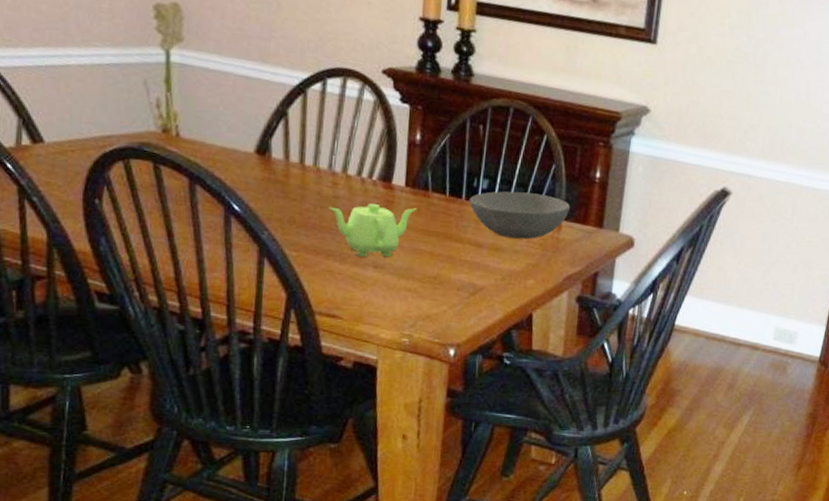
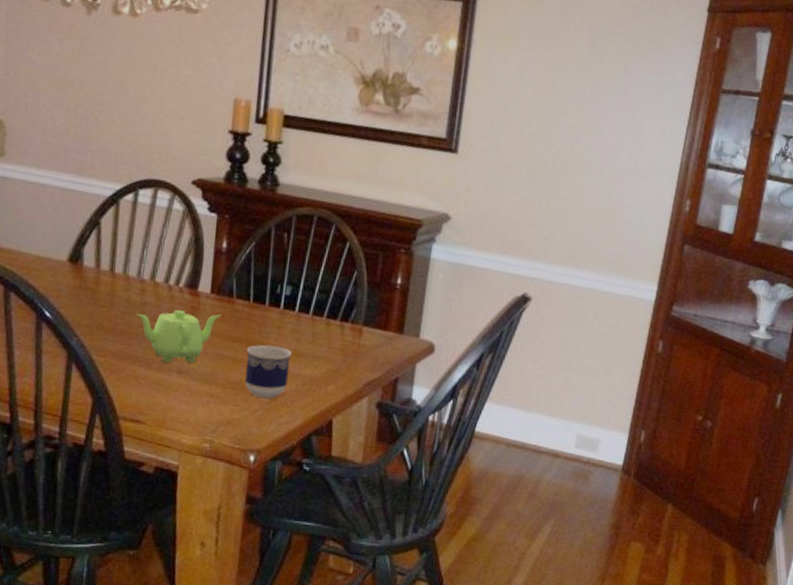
cup: none [443,238,491,294] -> present [245,344,293,399]
bowl: present [469,191,570,240] -> none [272,297,371,345]

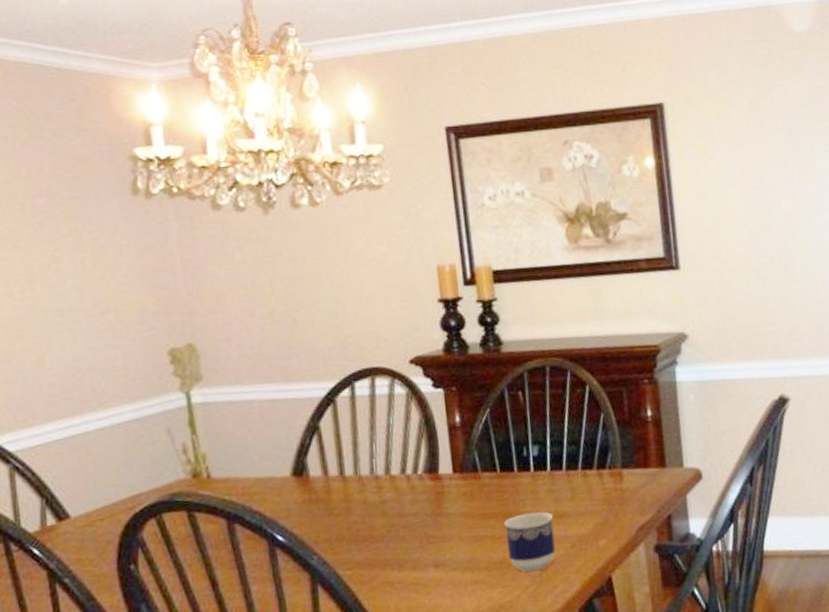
teapot: present [136,310,222,363] -> none [377,493,470,559]

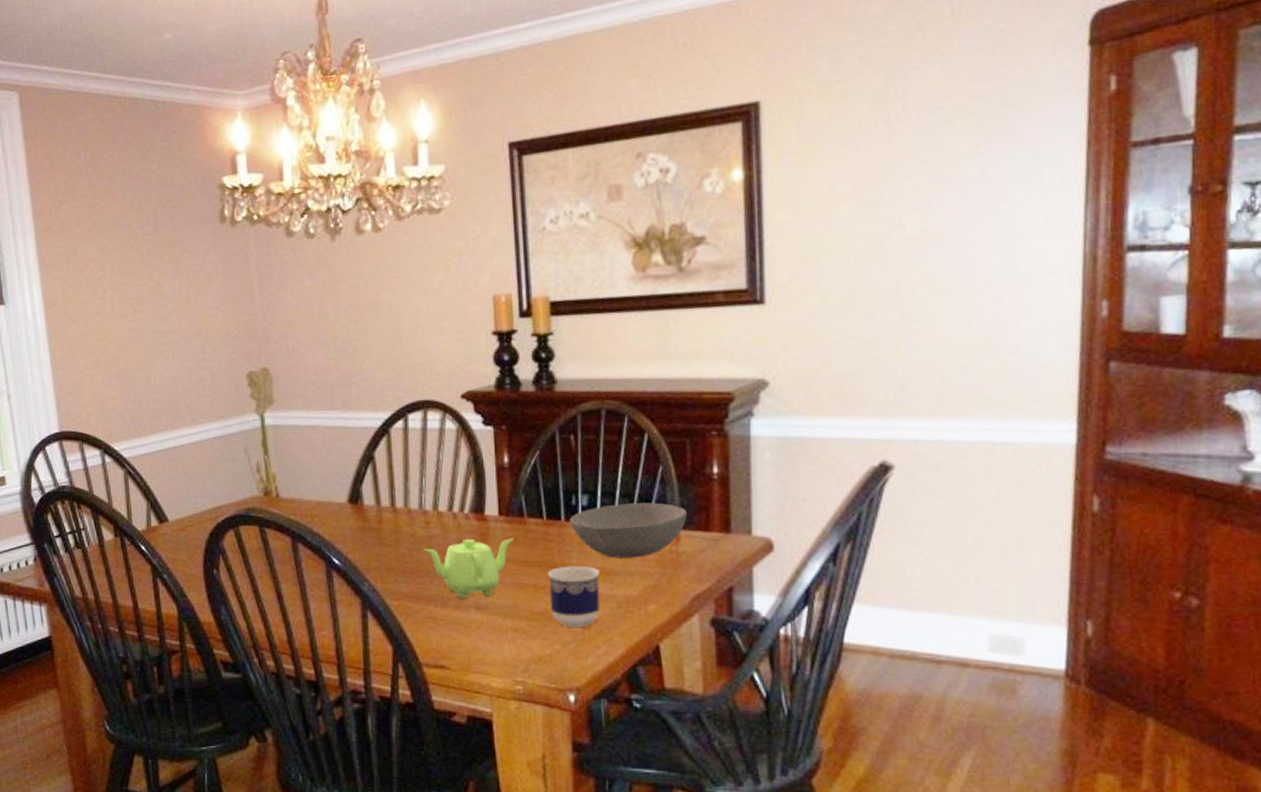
teapot: none [377,493,470,559] -> present [423,538,515,598]
bowl: none [522,446,628,502] -> present [570,502,687,559]

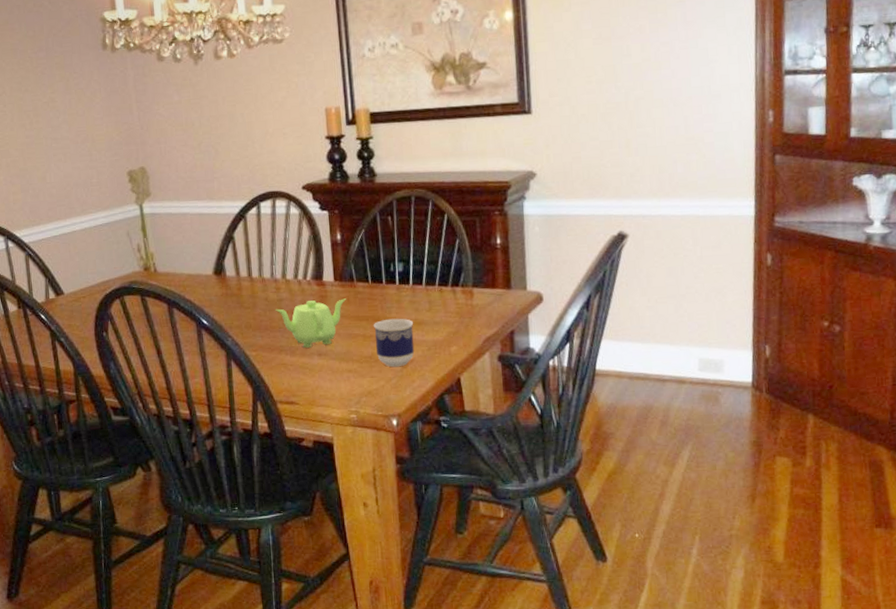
bowl: present [570,502,687,559] -> none [389,267,478,312]

